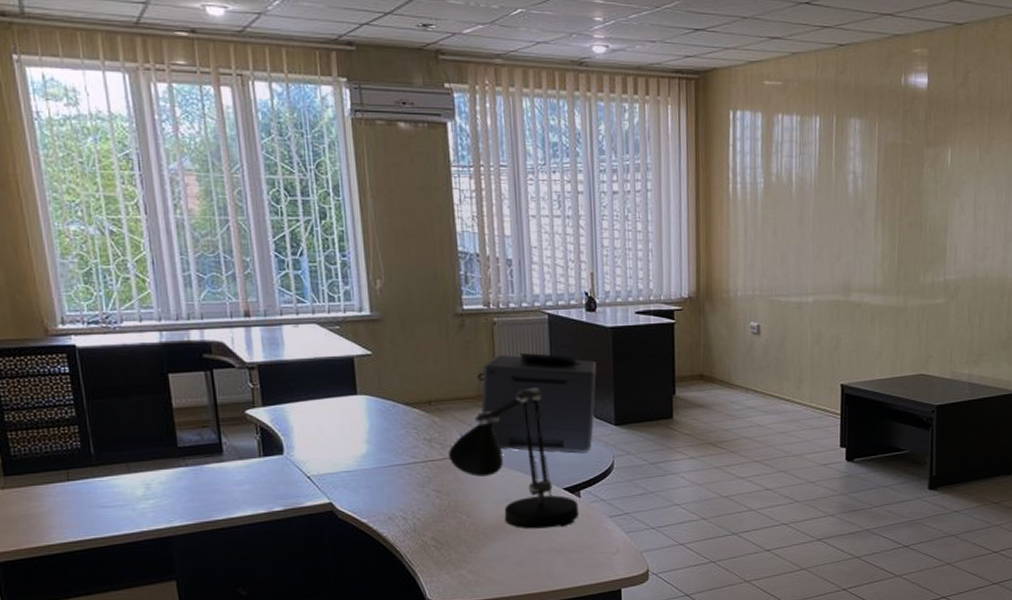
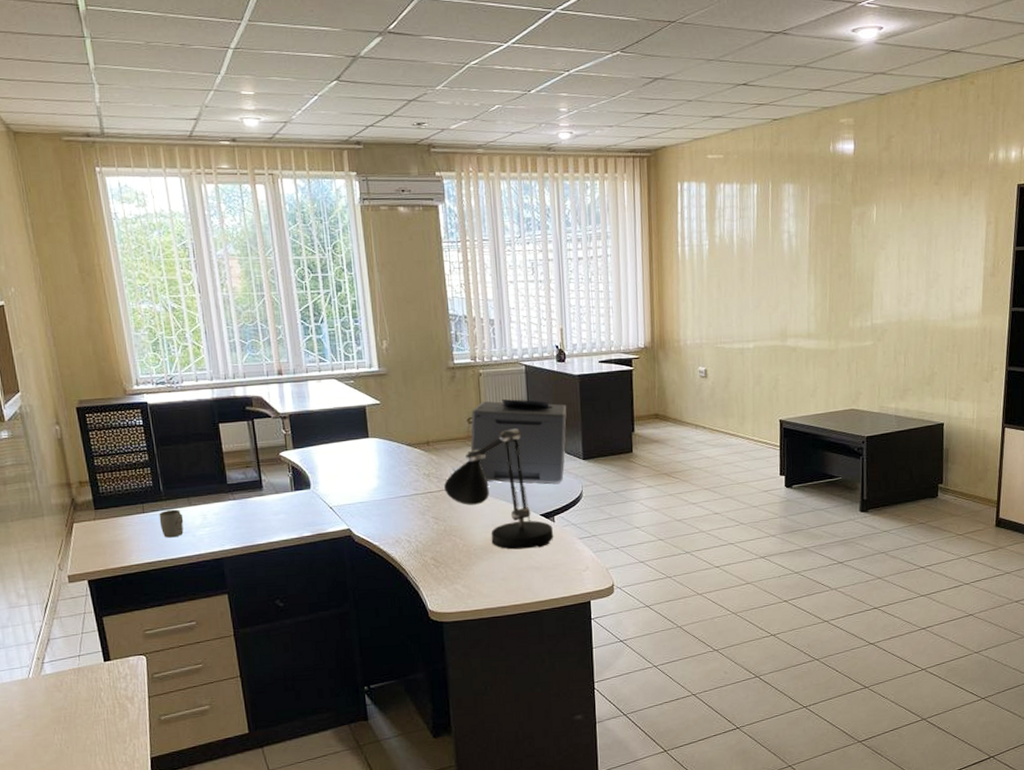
mug: none [88,476,121,512] -> present [159,509,184,538]

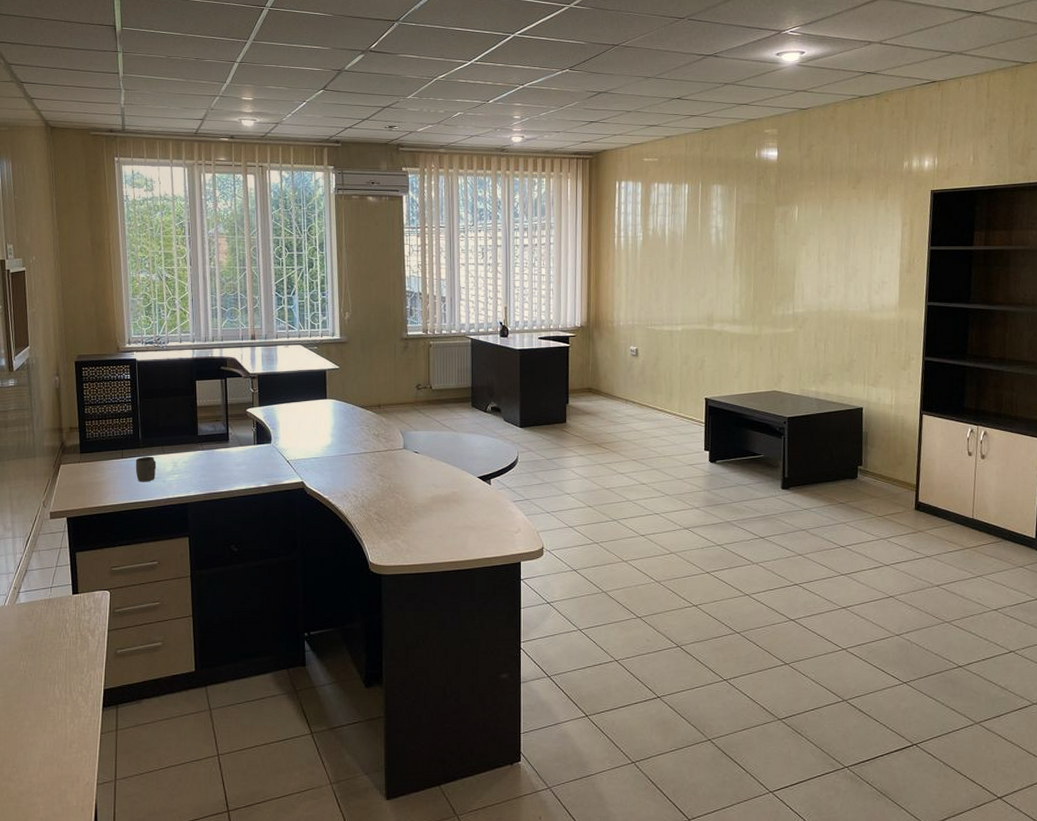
desk lamp: present [444,428,554,550] -> none [391,396,490,509]
printer: present [470,398,567,484] -> none [417,368,507,449]

